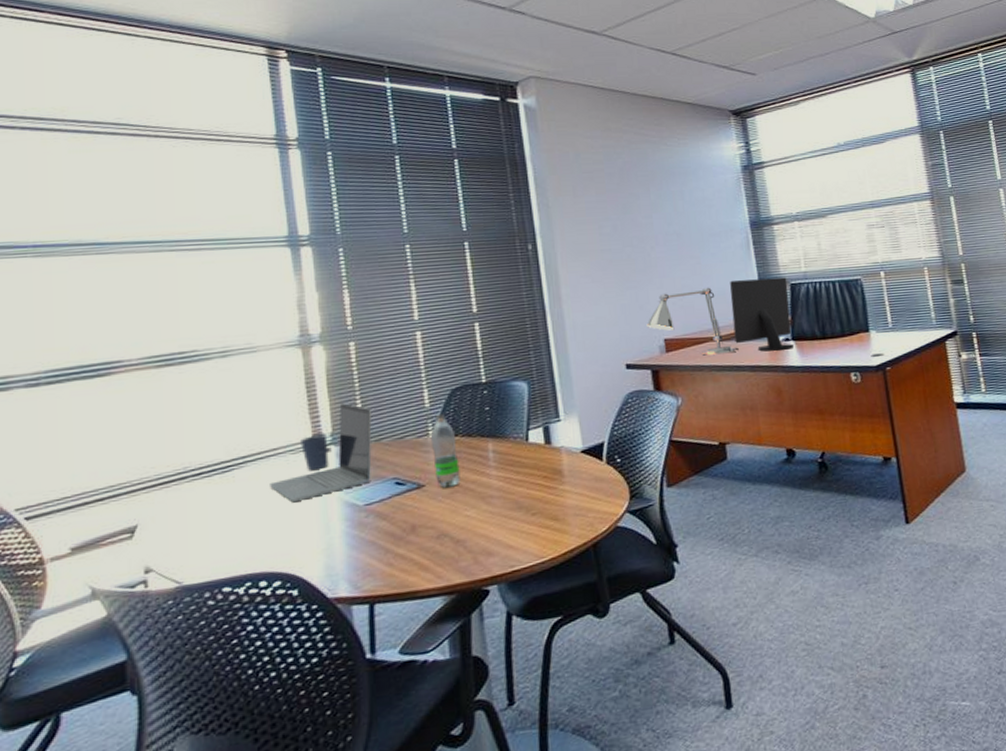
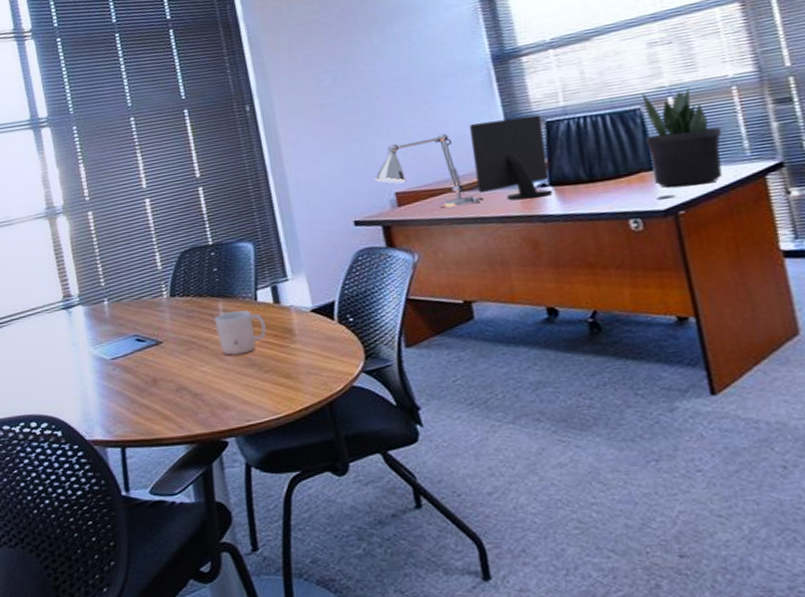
laptop: present [270,403,372,503] -> none [32,267,115,356]
cup: present [301,434,332,471] -> none [54,295,80,328]
bottle: present [431,413,461,488] -> none [165,275,195,345]
mug: none [482,451,536,499] -> present [213,310,267,356]
planter: none [862,265,917,347] -> present [641,87,723,188]

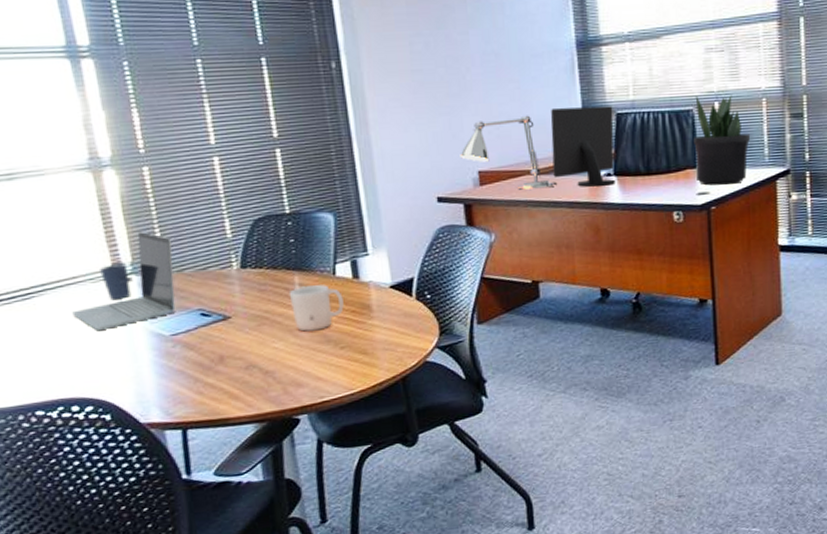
laptop: none [32,267,115,356] -> present [72,232,176,332]
cup: none [54,295,80,328] -> present [100,263,133,301]

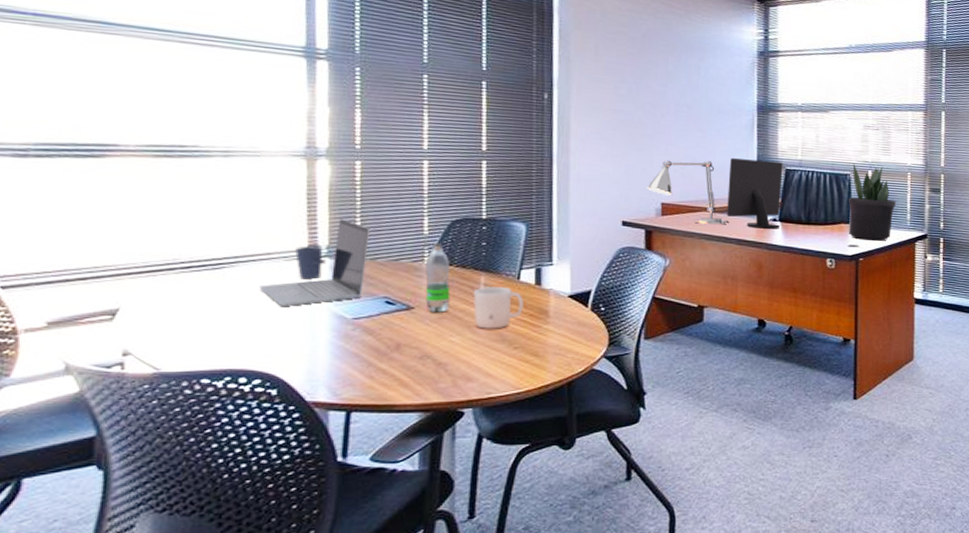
bottle: none [235,245,267,320] -> present [426,242,451,313]

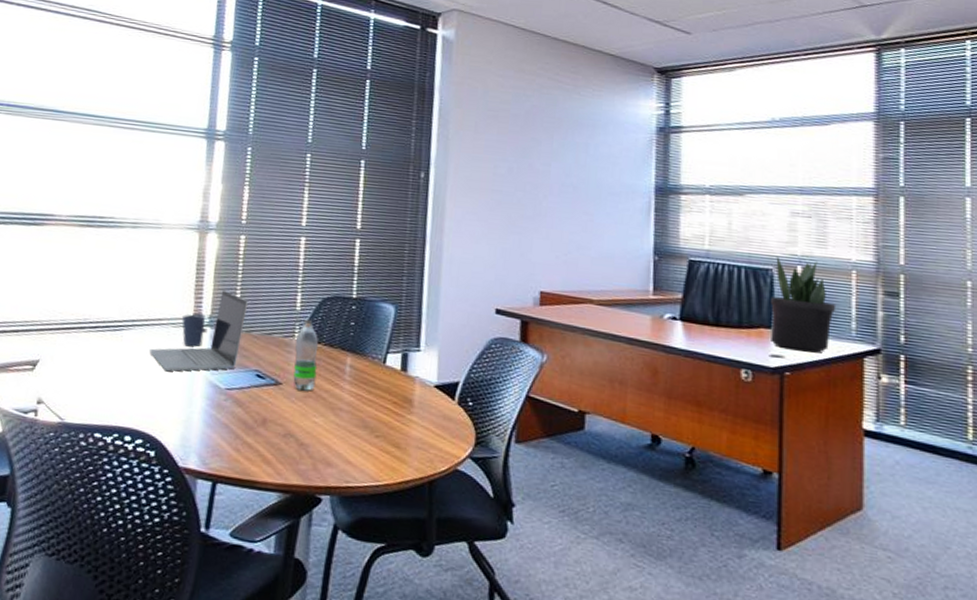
mug: present [473,287,524,329] -> none [338,368,388,414]
desk lamp: present [647,160,729,225] -> none [524,244,618,320]
computer monitor: present [727,157,783,229] -> none [616,244,686,330]

